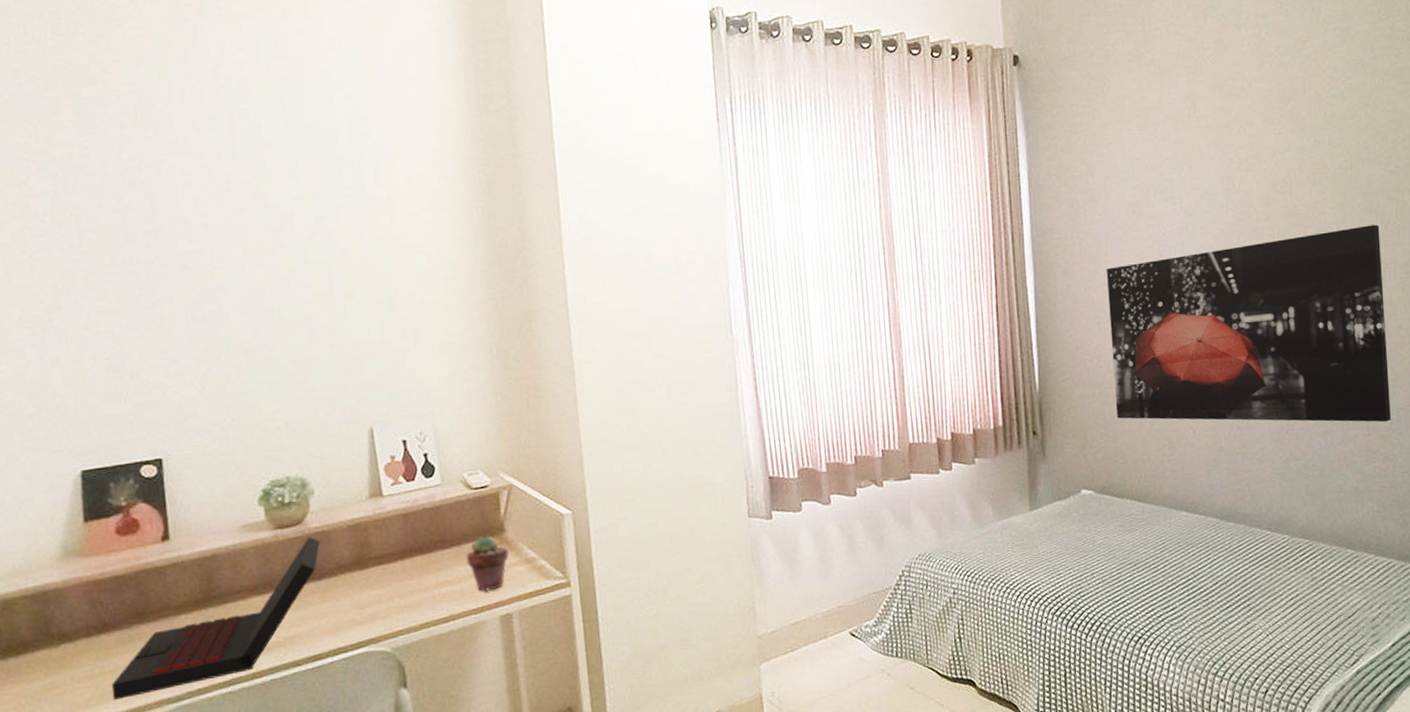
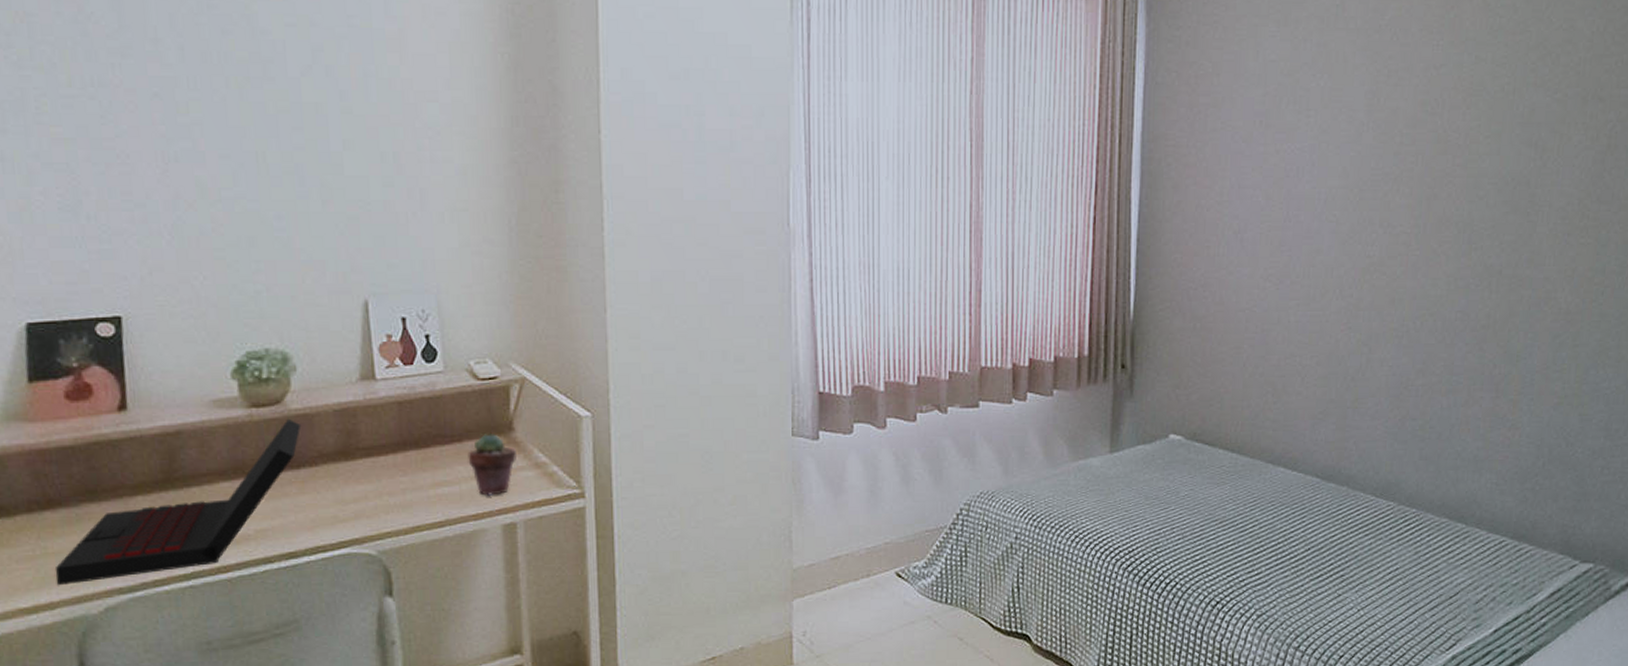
wall art: present [1107,224,1391,423] -> none [1217,160,1538,385]

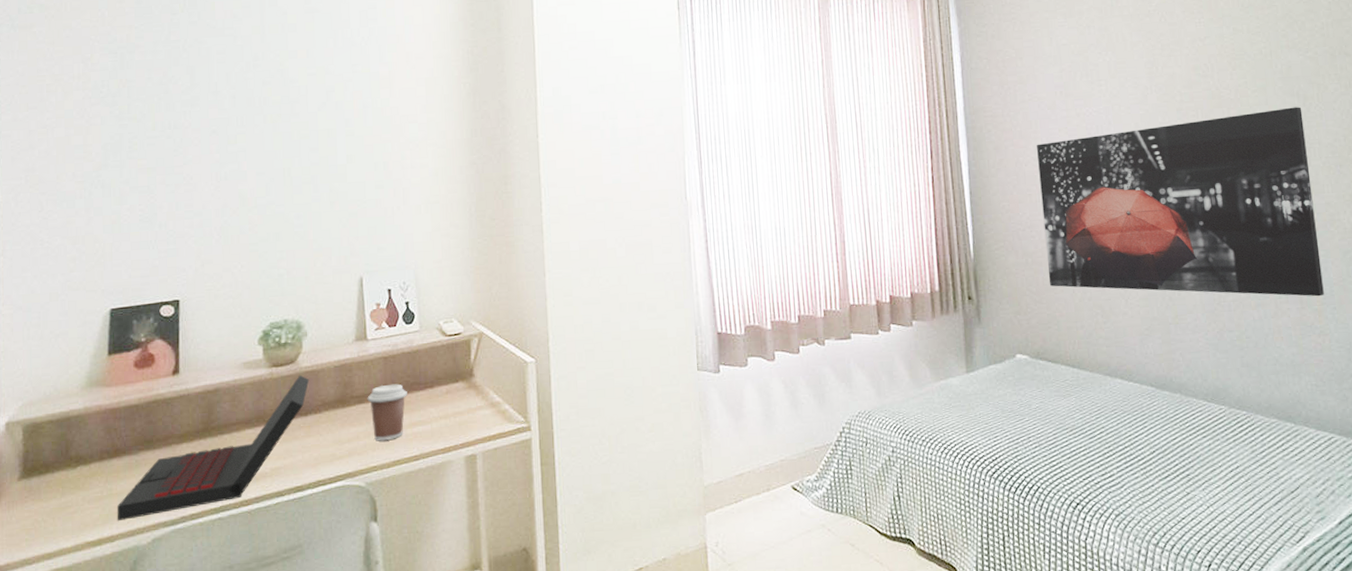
coffee cup: none [377,435,429,502] -> present [367,384,407,440]
potted succulent: present [468,434,518,496] -> none [438,380,477,432]
wall art: none [1217,160,1538,385] -> present [1037,107,1324,297]

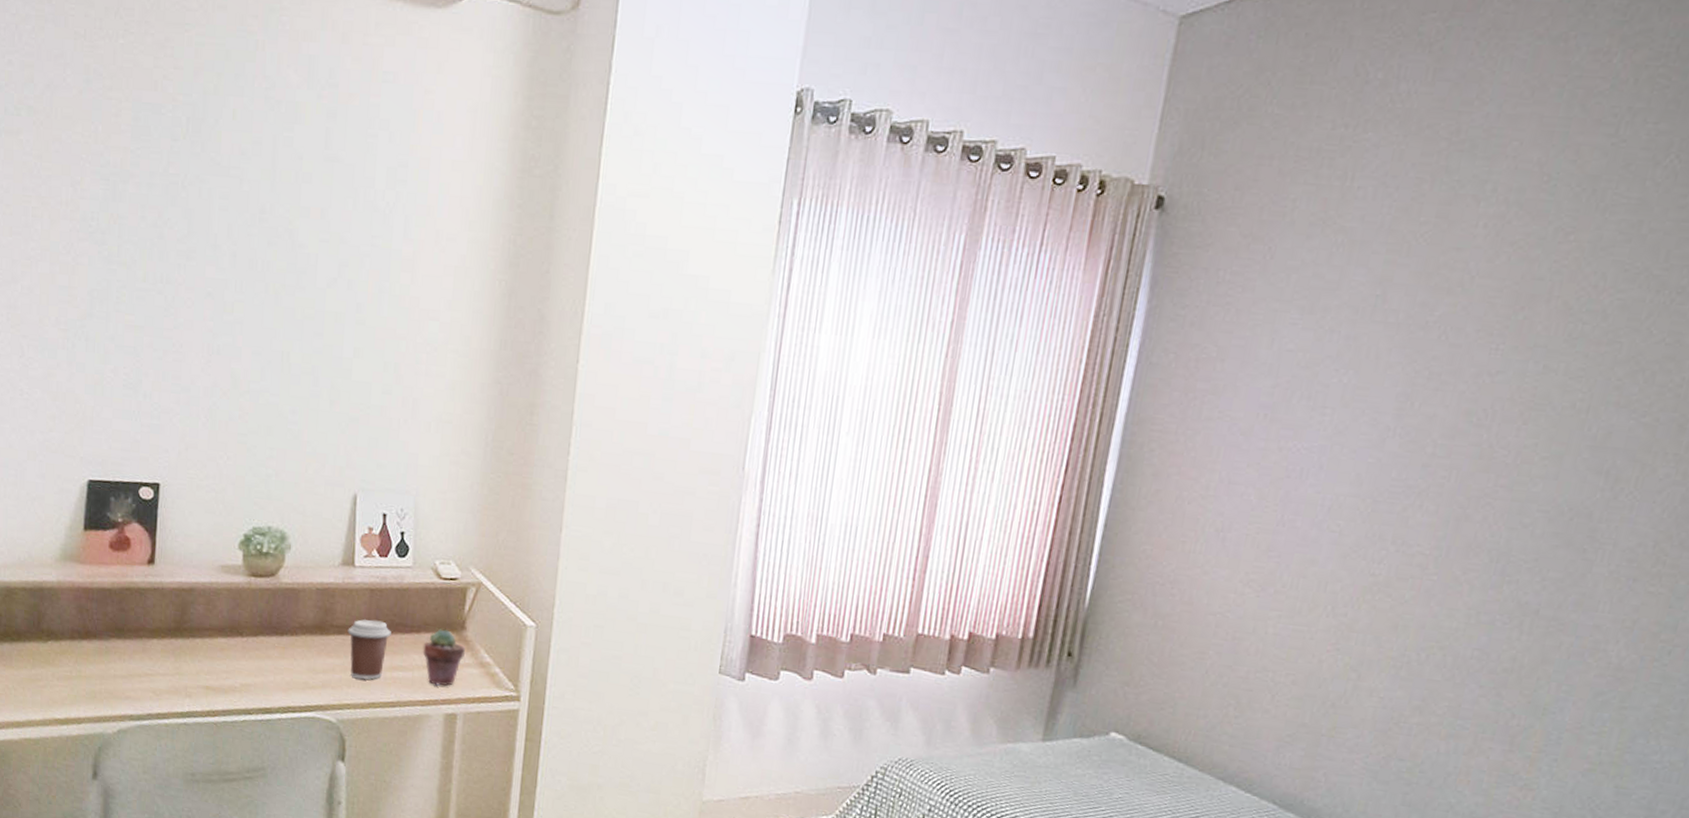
laptop: present [116,374,310,522] -> none [84,590,289,708]
potted succulent: none [438,380,477,432] -> present [422,629,466,686]
wall art: present [1037,107,1324,297] -> none [1178,478,1607,742]

